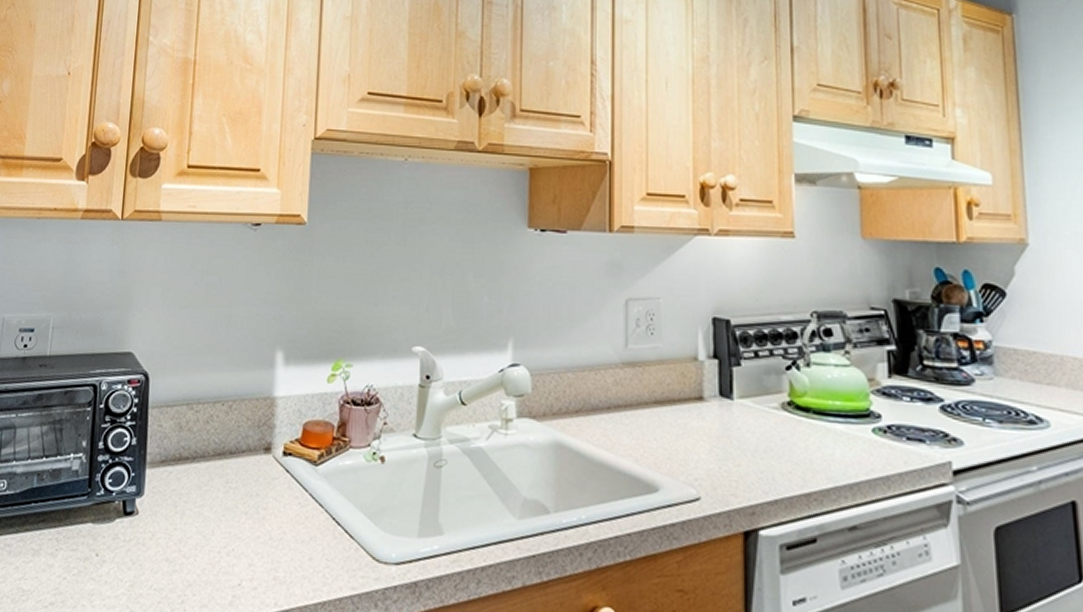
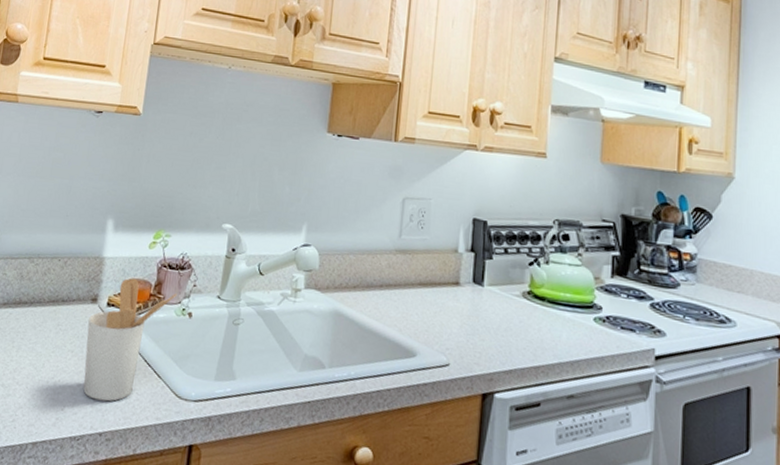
utensil holder: none [261,419,365,572] -> present [83,278,177,402]

